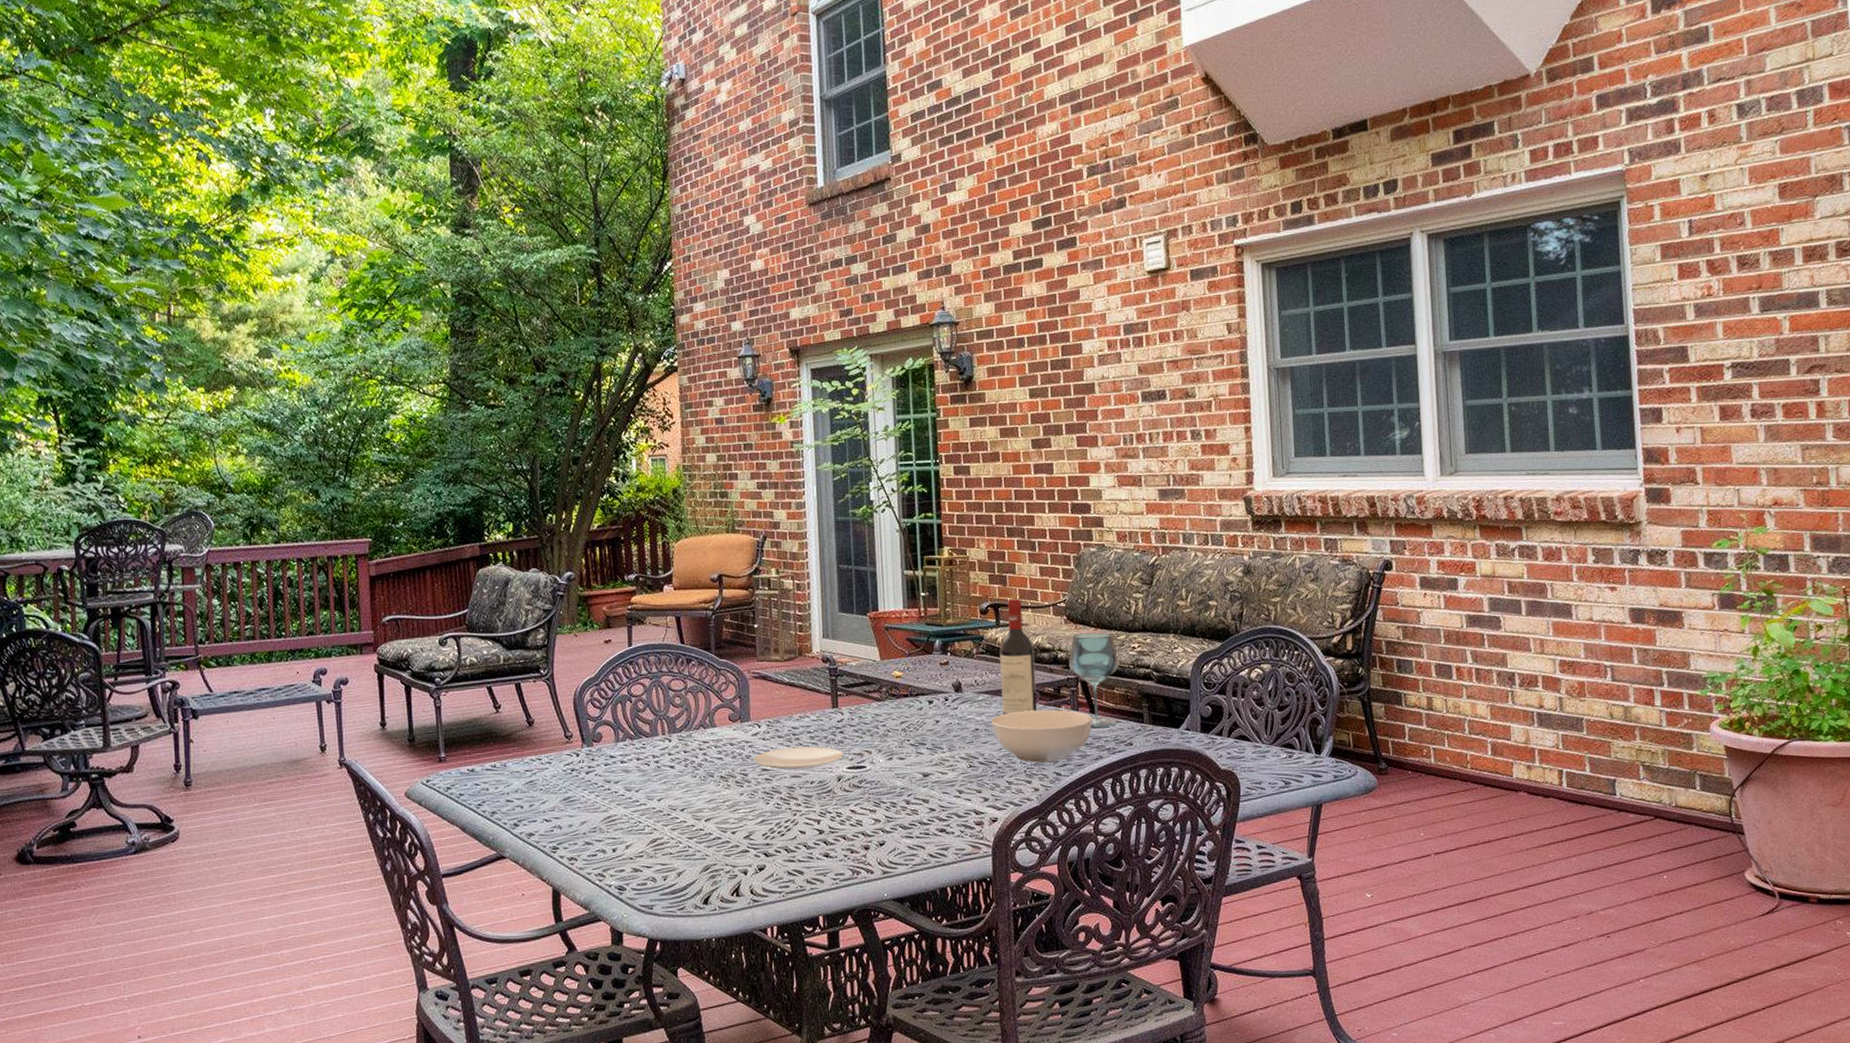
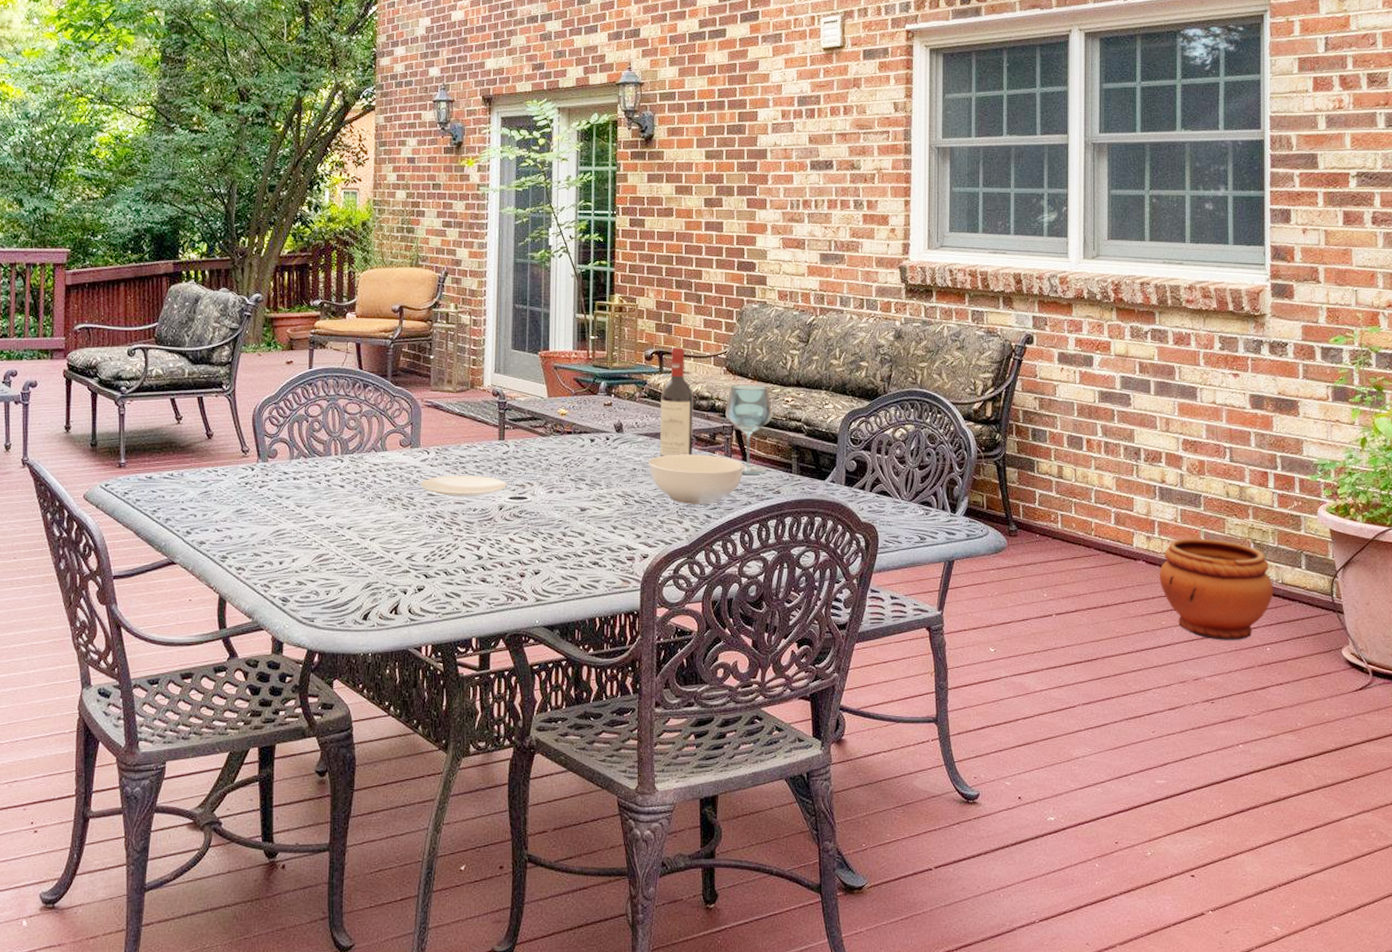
planter pot: none [1542,764,1667,870] -> present [1159,538,1273,640]

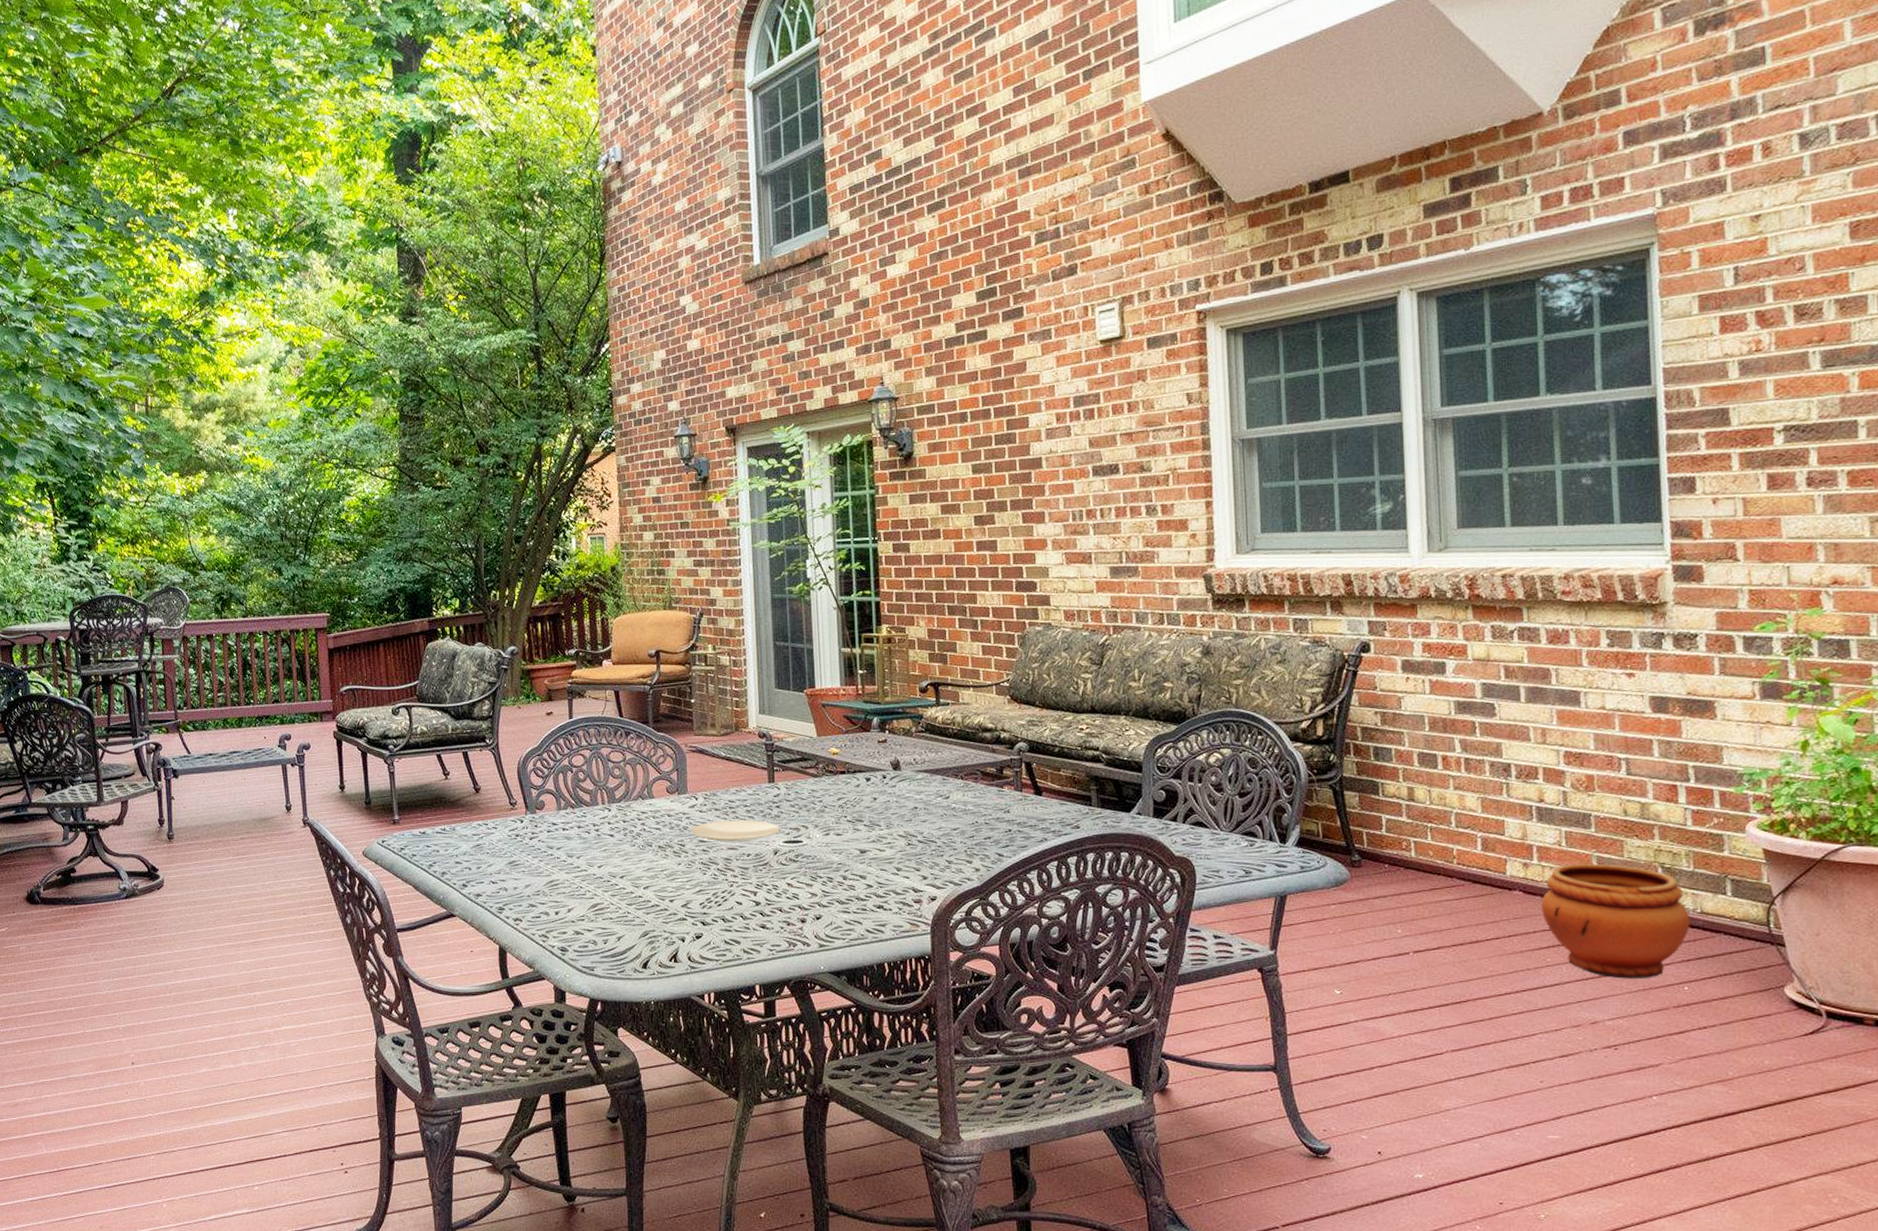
bowl: present [648,454,744,504] -> none [930,789,1037,843]
wine bottle: present [660,348,694,456] -> none [939,678,978,793]
wine glass: present [725,384,773,474] -> none [1012,713,1066,809]

